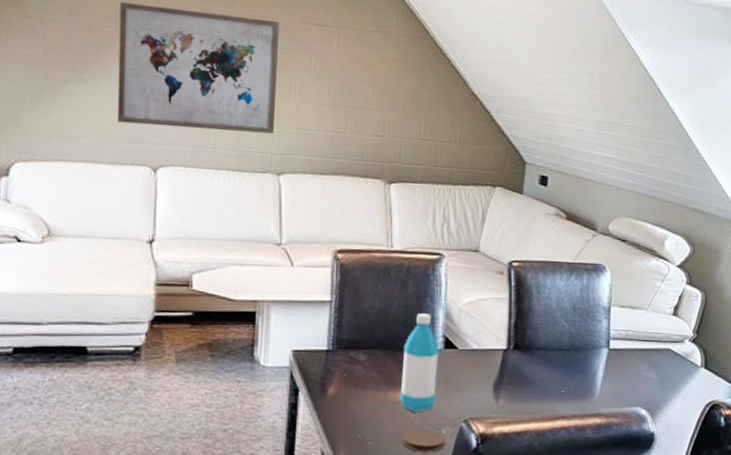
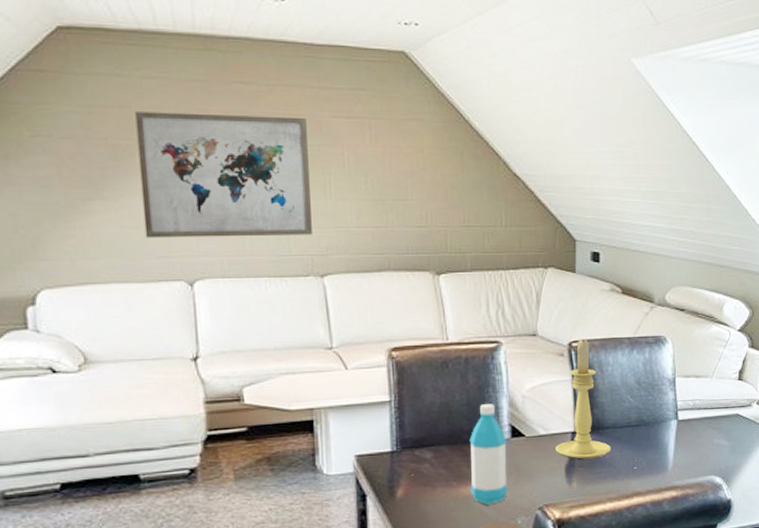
candle holder: none [486,259,541,378] -> present [556,339,611,460]

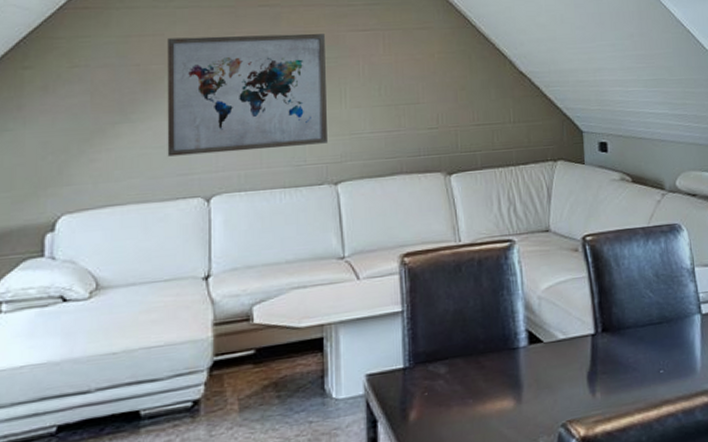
water bottle: present [469,404,508,505] -> none [485,308,527,424]
candle holder: present [556,339,611,460] -> none [575,232,635,365]

